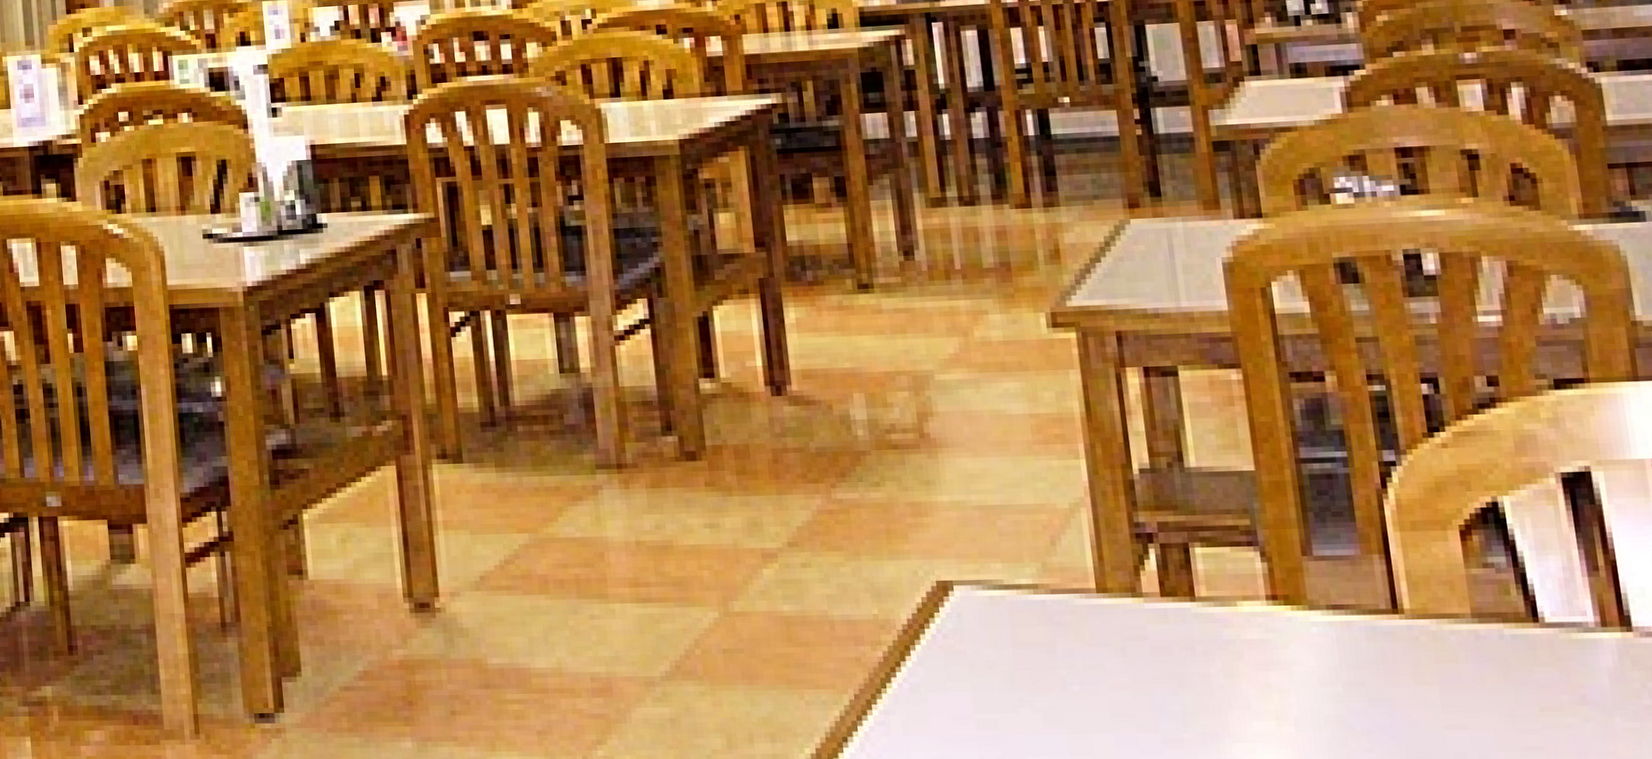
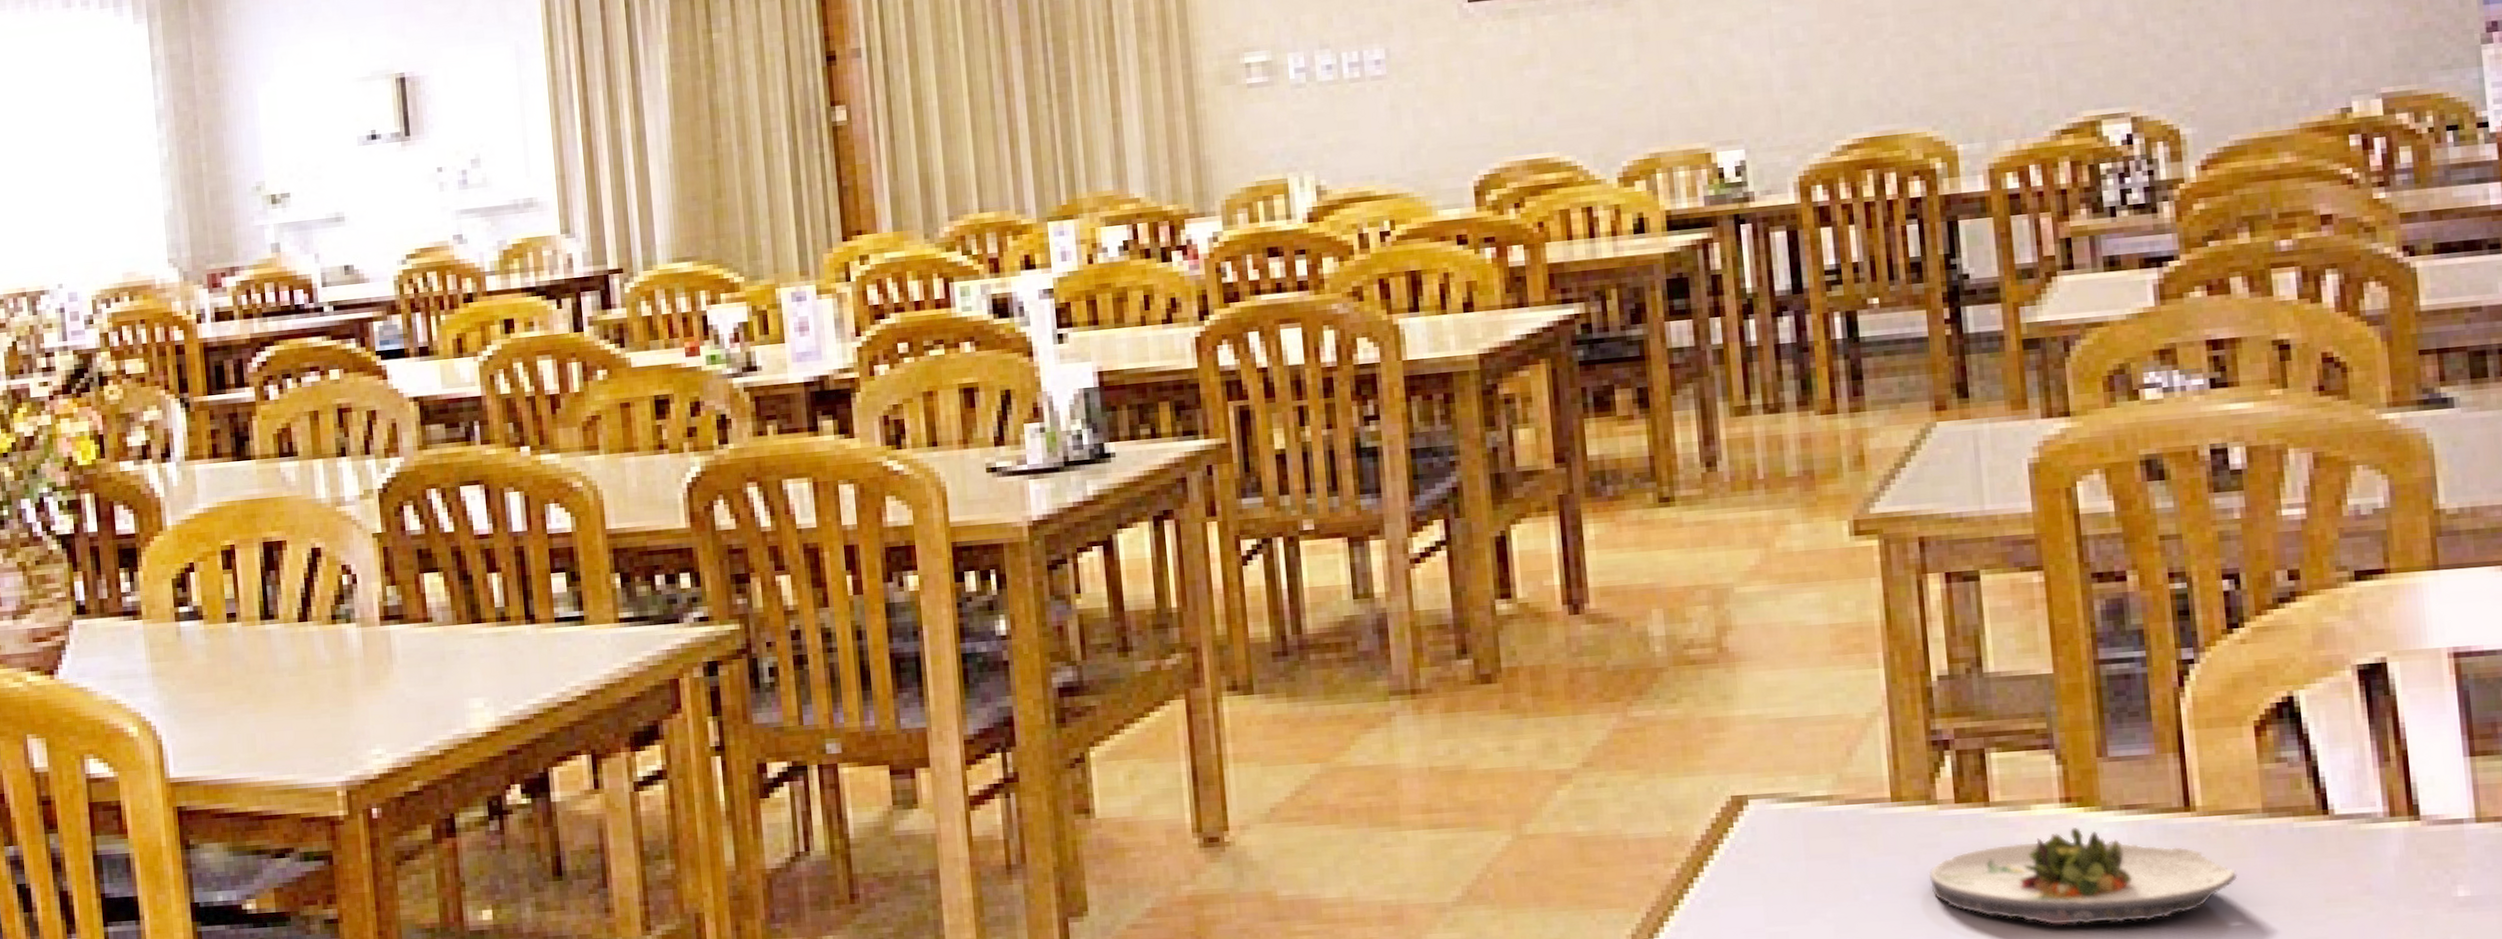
salad plate: none [1136,624,1449,724] -> present [1928,826,2238,925]

